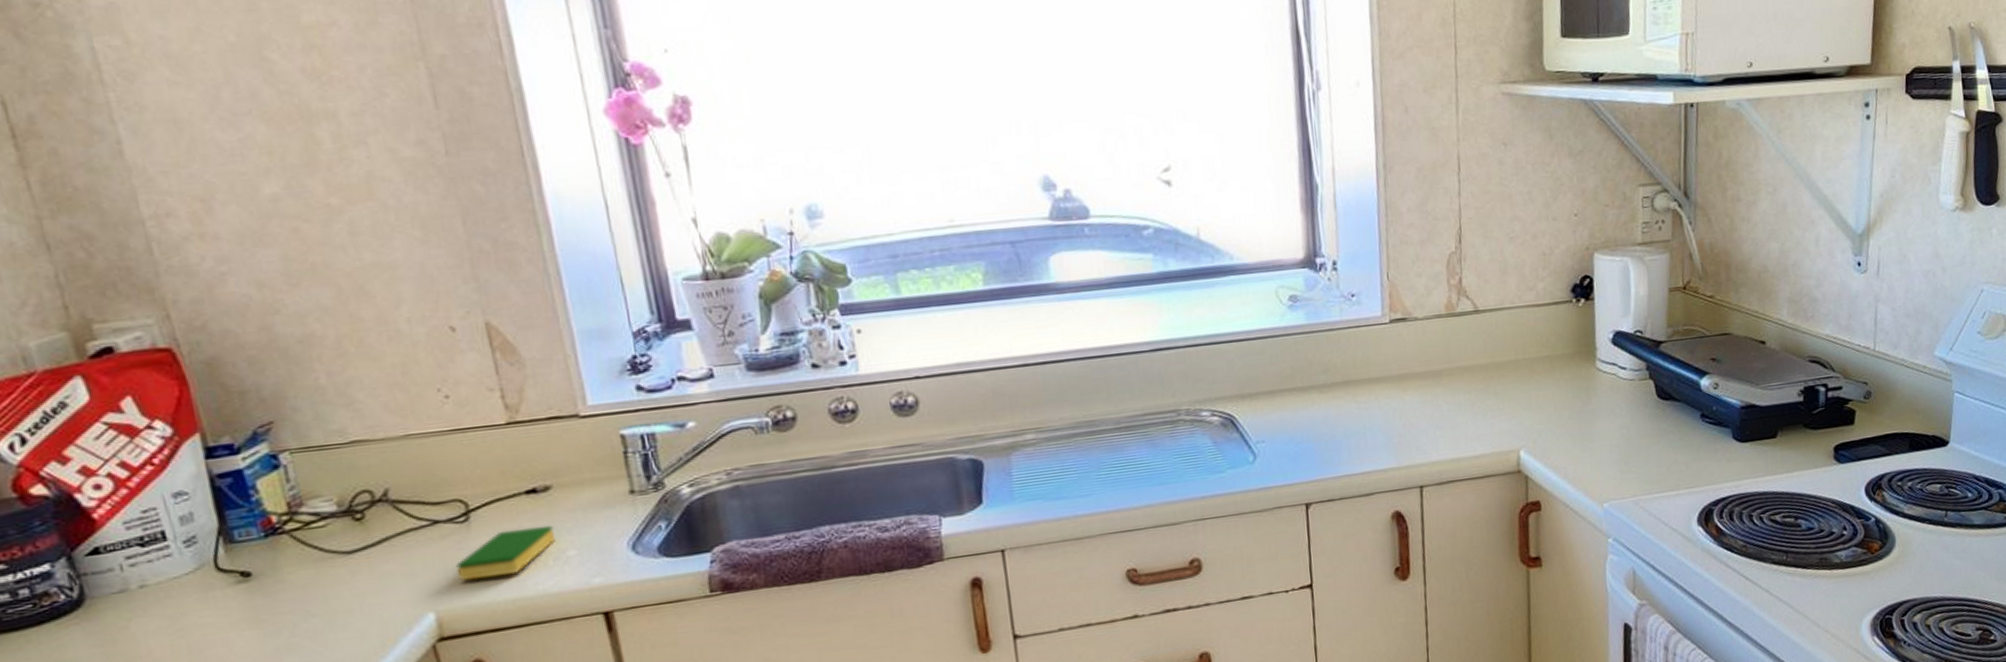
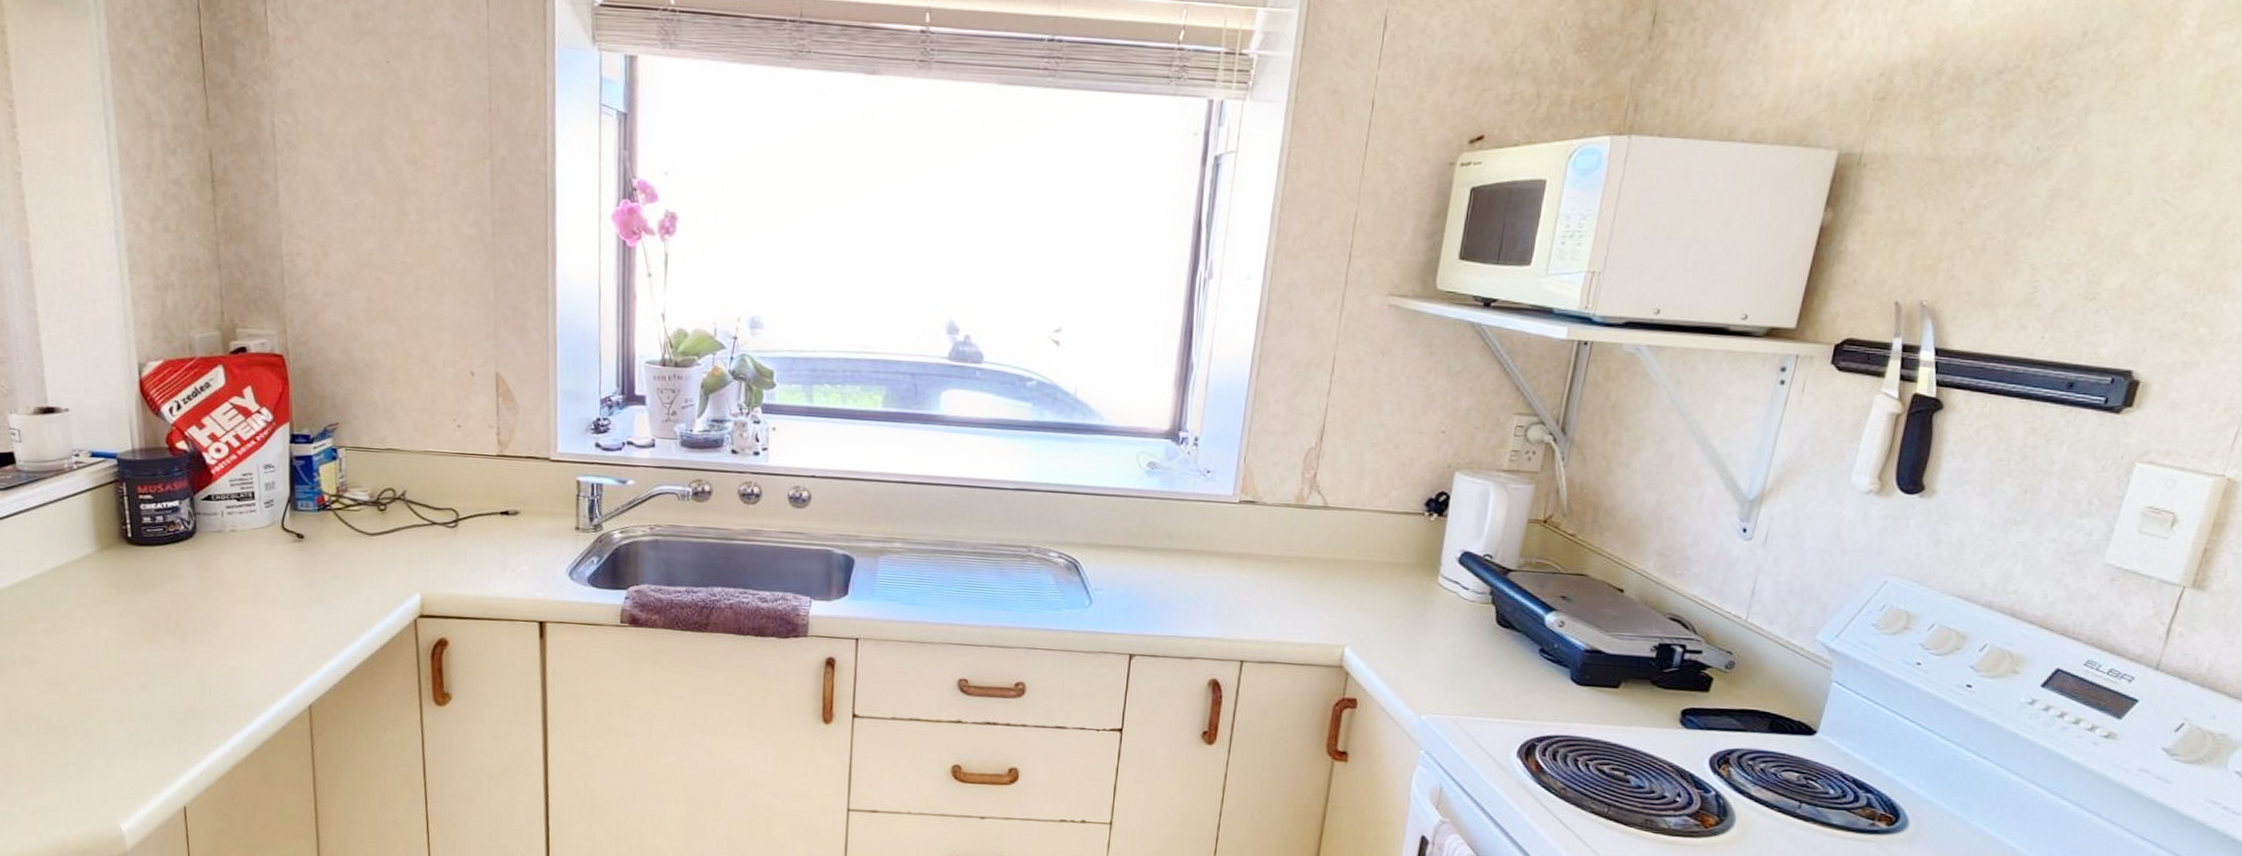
dish sponge: present [456,525,555,581] -> none [441,540,515,577]

